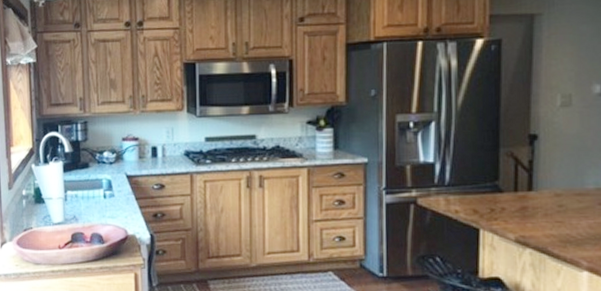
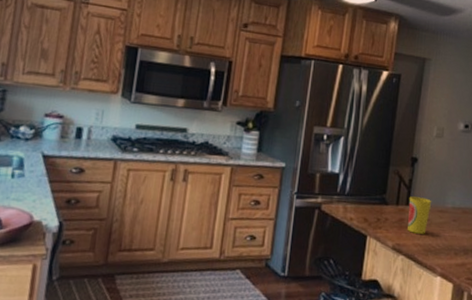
cup: none [531,180,565,223] -> present [408,196,432,234]

